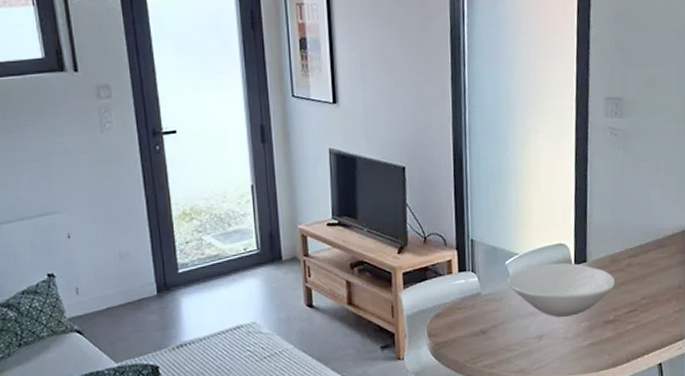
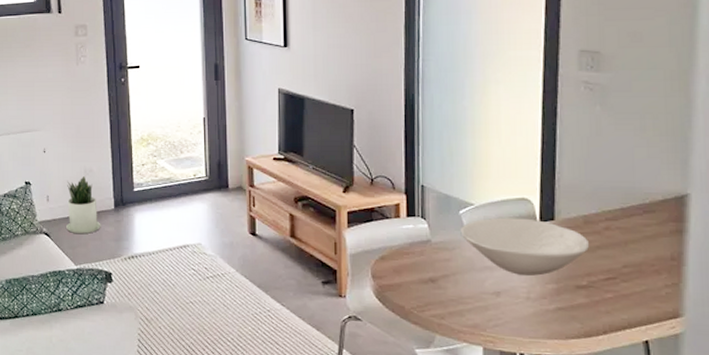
planter: none [99,261,143,328] -> present [66,176,101,234]

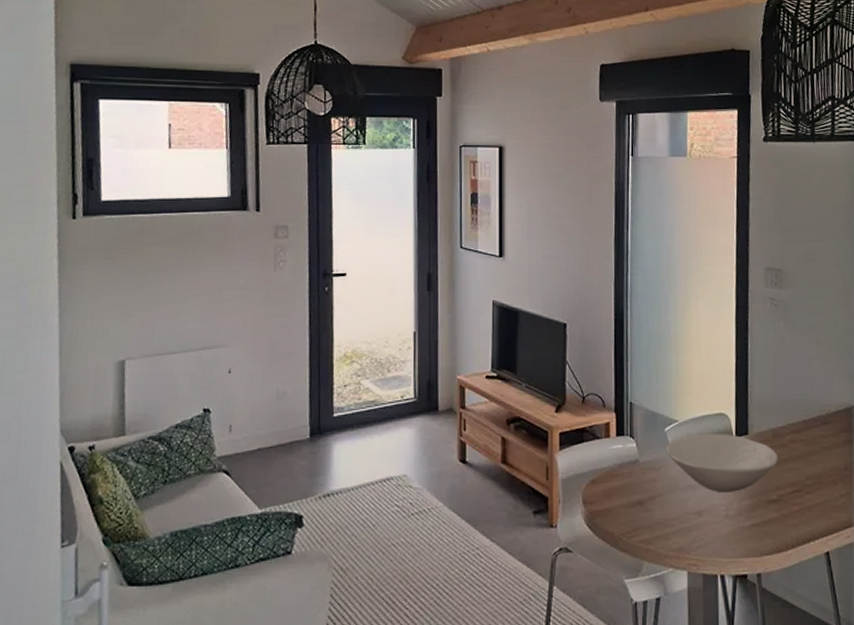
planter: present [66,176,101,234] -> none [251,401,293,471]

